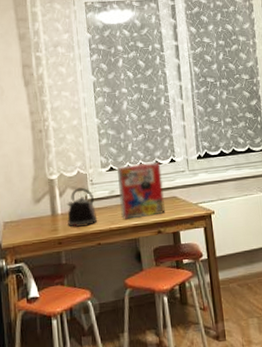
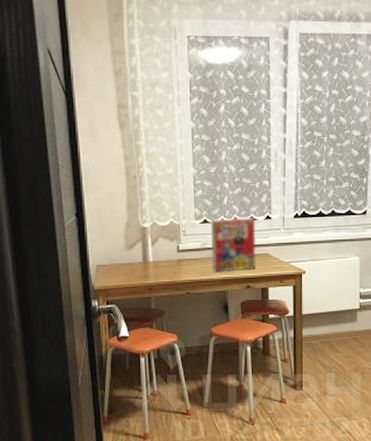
kettle: present [66,187,98,228] -> none [158,237,188,277]

